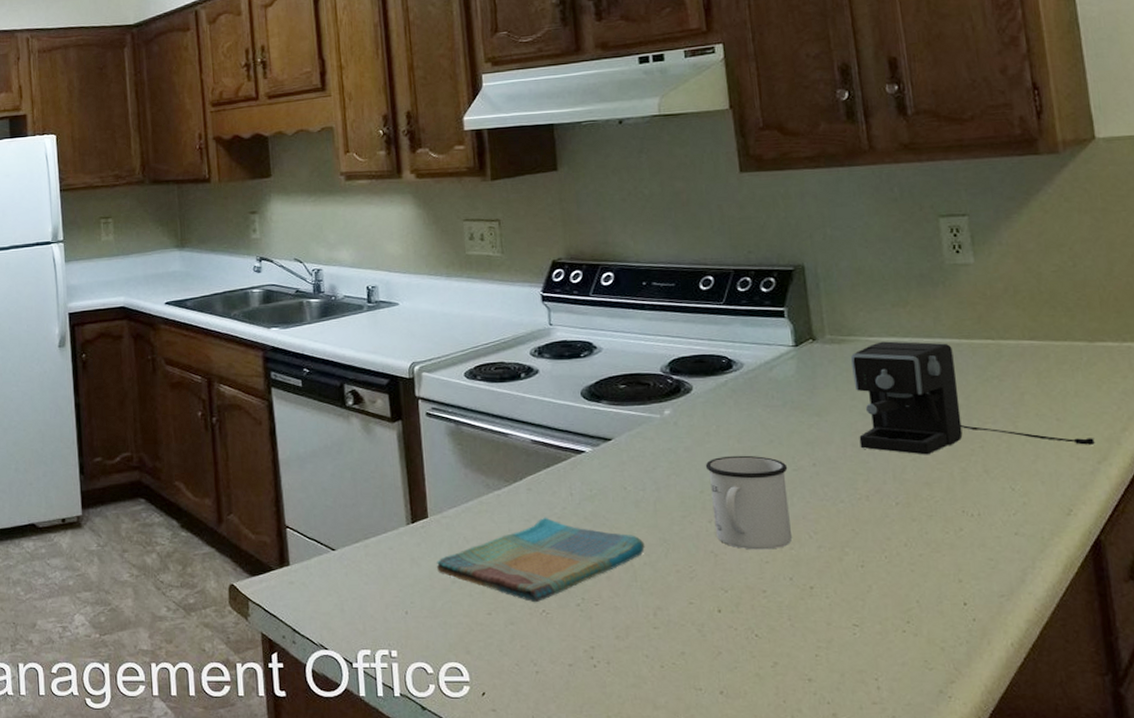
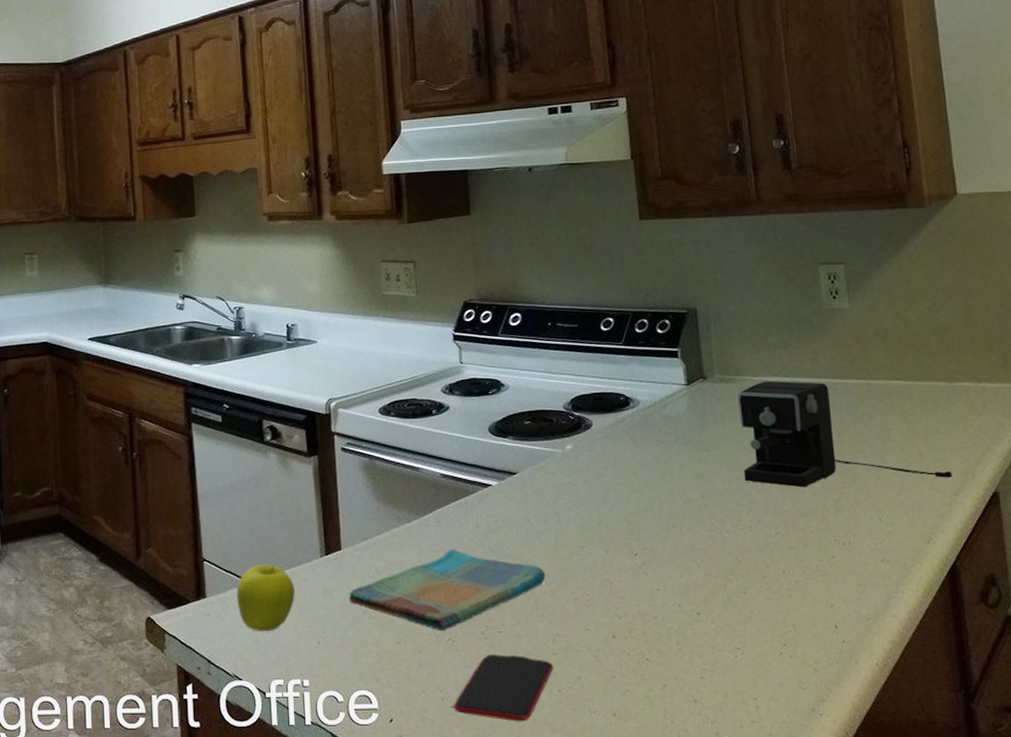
fruit: none [320,531,381,600] -> present [236,564,295,631]
smartphone: none [546,628,655,698] -> present [450,654,553,722]
mug: present [705,455,792,550] -> none [603,488,681,578]

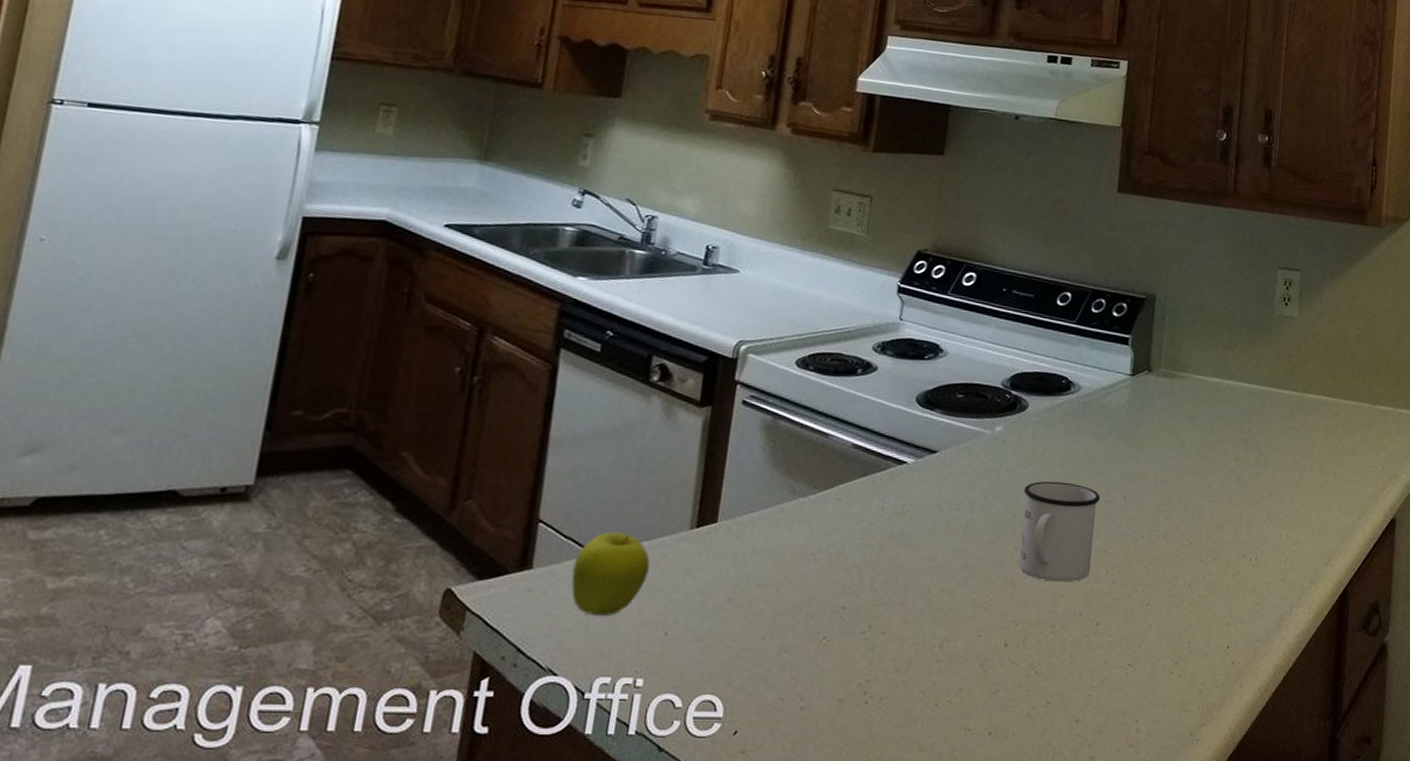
dish towel: present [348,548,546,632] -> none [713,531,947,629]
smartphone: present [450,654,553,722] -> none [809,659,935,739]
mug: none [603,488,681,578] -> present [1019,481,1101,583]
coffee maker: present [738,380,953,488] -> none [1169,381,1360,501]

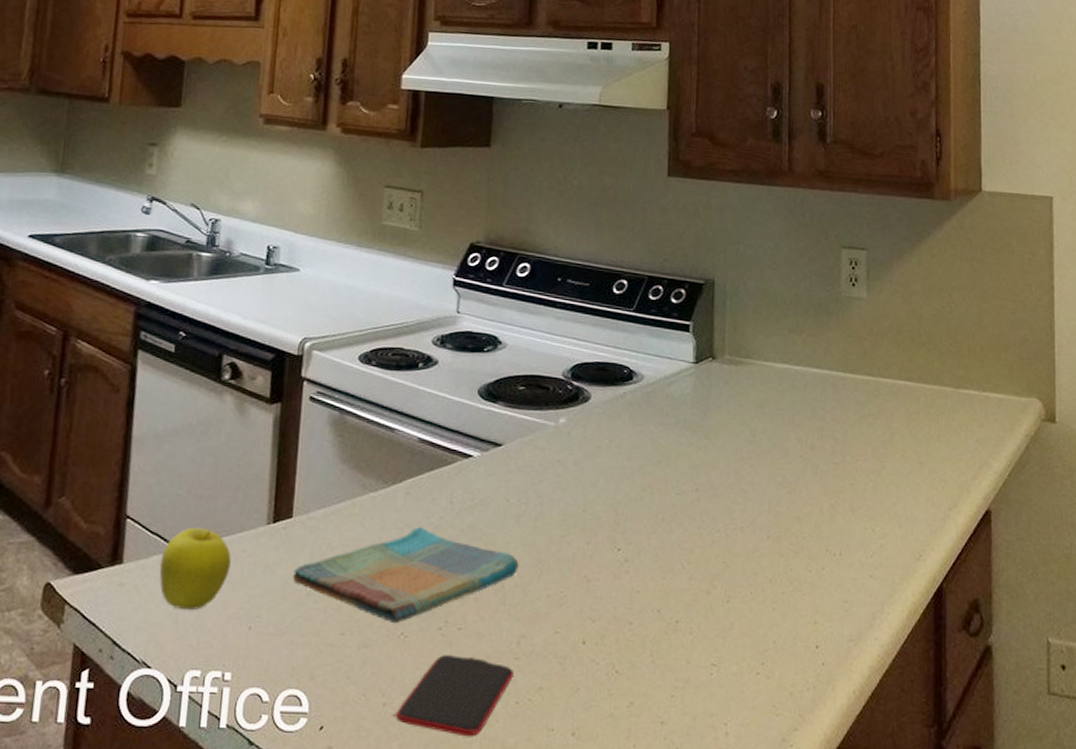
dish towel: none [713,531,947,629] -> present [292,526,519,624]
smartphone: none [809,659,935,739] -> present [392,655,514,737]
mug: present [1019,481,1101,583] -> none [591,473,671,578]

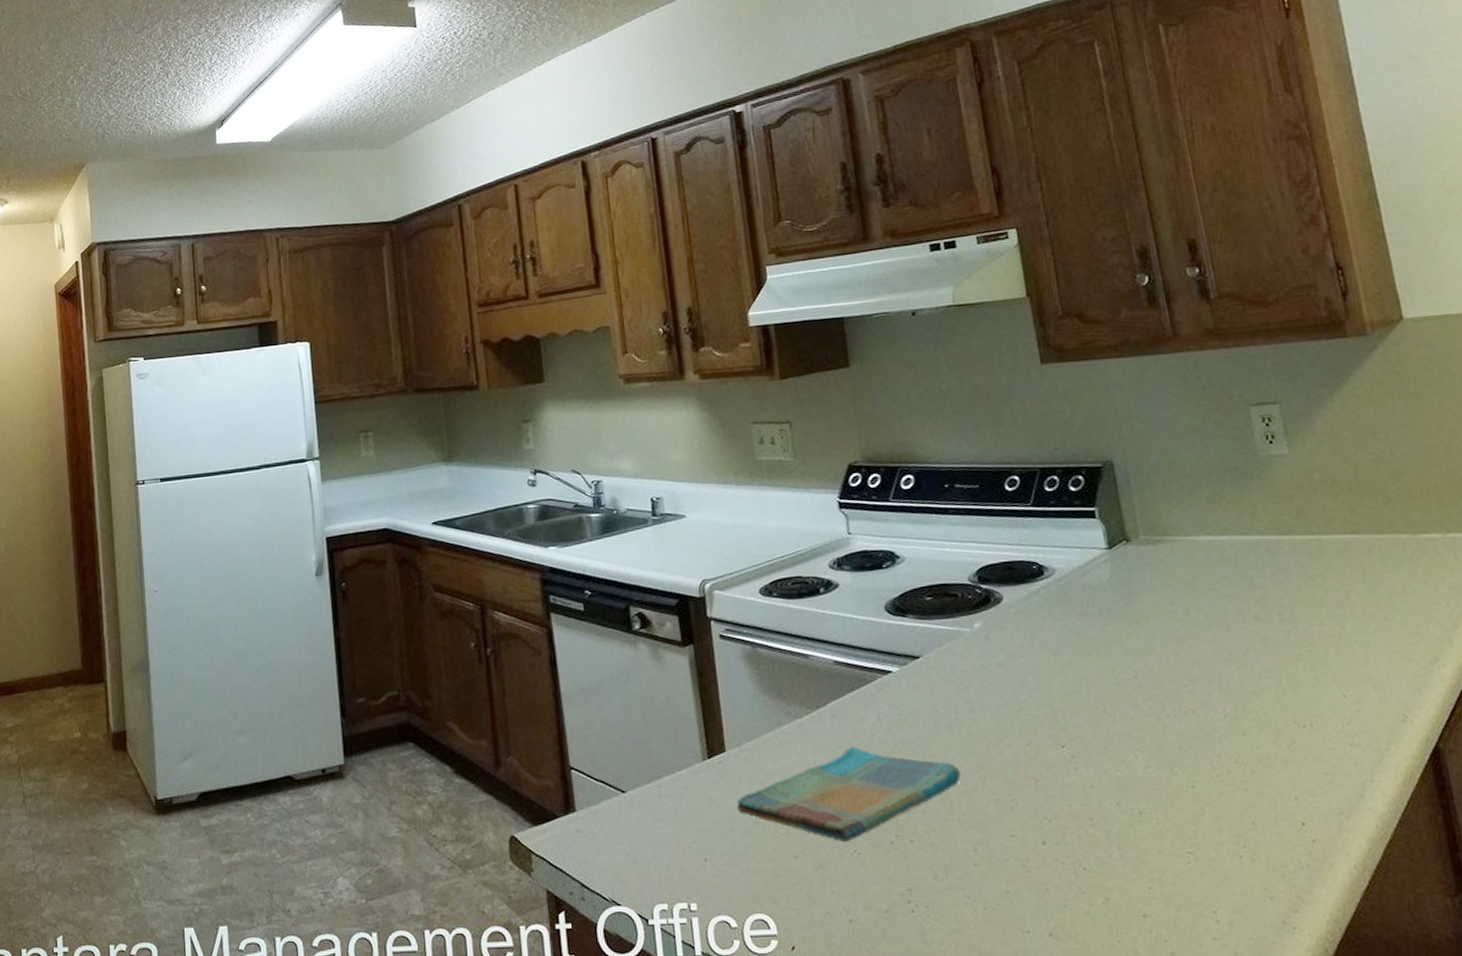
fruit: present [159,527,231,610] -> none [609,770,676,848]
smartphone: present [392,655,514,737] -> none [860,867,976,946]

